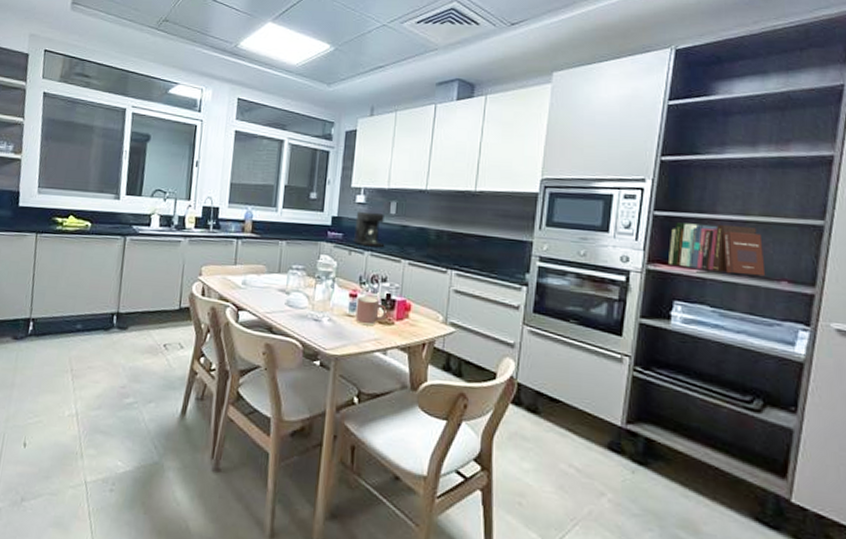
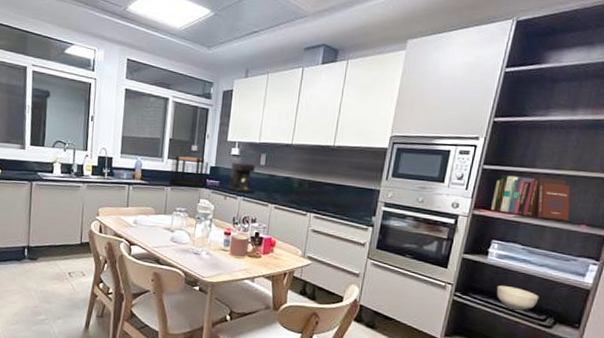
dish rack: none [284,205,331,242] -> present [169,156,209,188]
bowl: none [685,356,741,390] -> present [496,284,539,311]

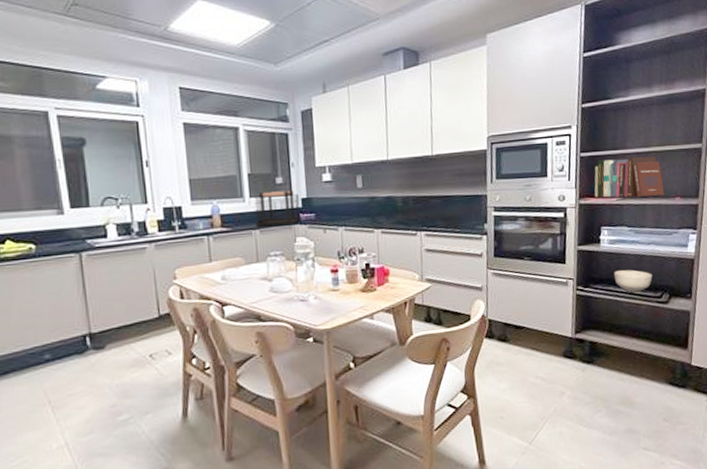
coffee maker: present [228,162,255,194] -> none [325,188,357,223]
mug: present [229,234,255,259] -> none [338,268,368,297]

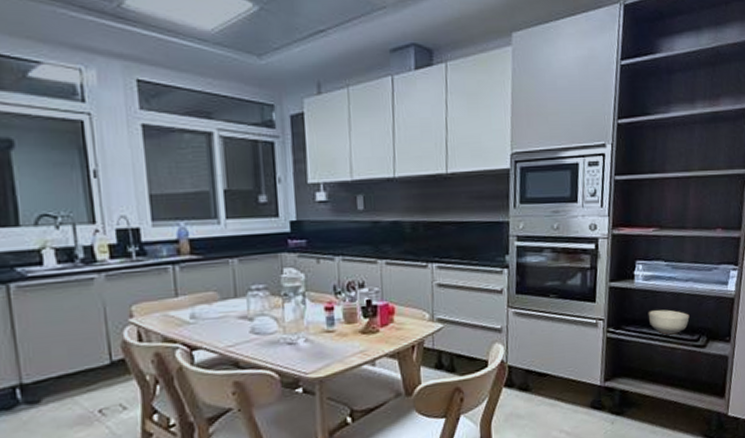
dish rack: present [254,190,302,228] -> none [231,211,290,256]
books: present [594,156,665,198] -> none [629,182,705,229]

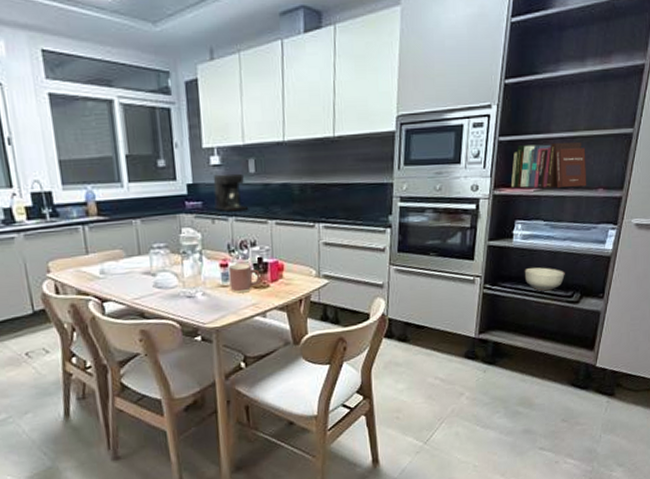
coffee maker: none [318,210,357,252] -> present [213,173,249,213]
mug: none [334,306,370,339] -> present [228,263,261,293]
books: none [629,182,705,229] -> present [510,142,587,189]

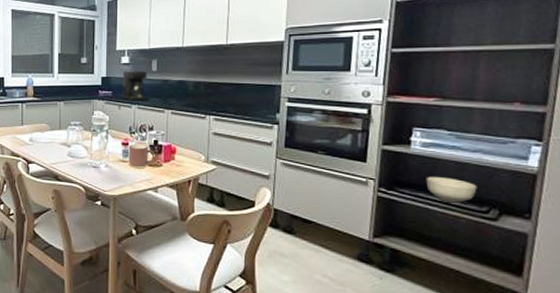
books: present [510,142,587,189] -> none [406,55,499,100]

